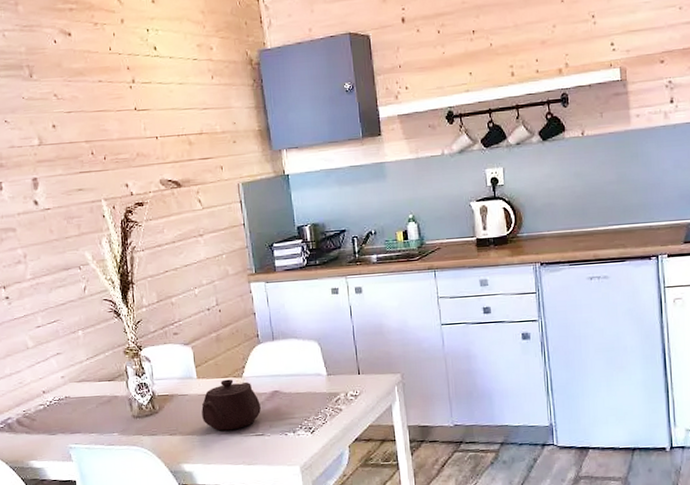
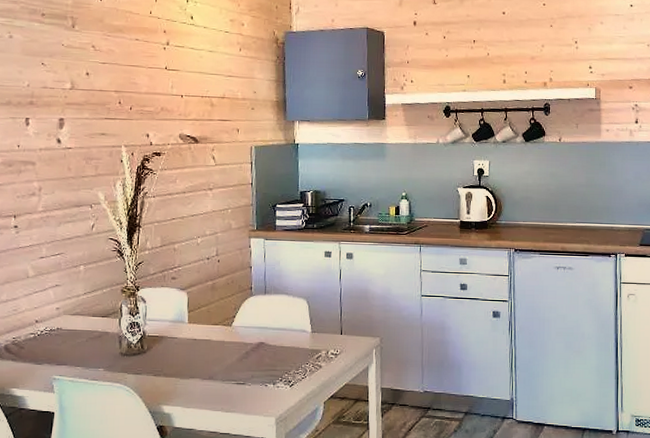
teapot: present [201,379,261,431] -> none [188,326,245,376]

